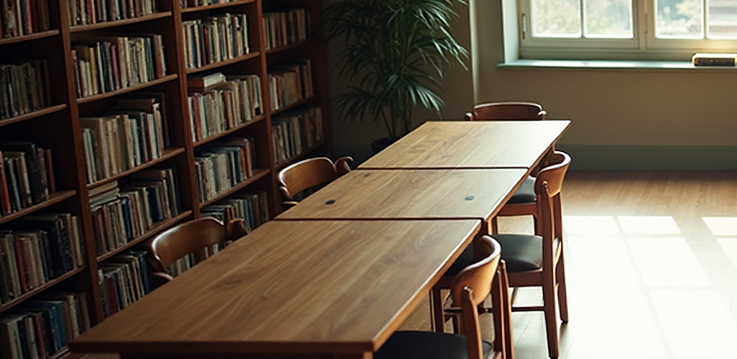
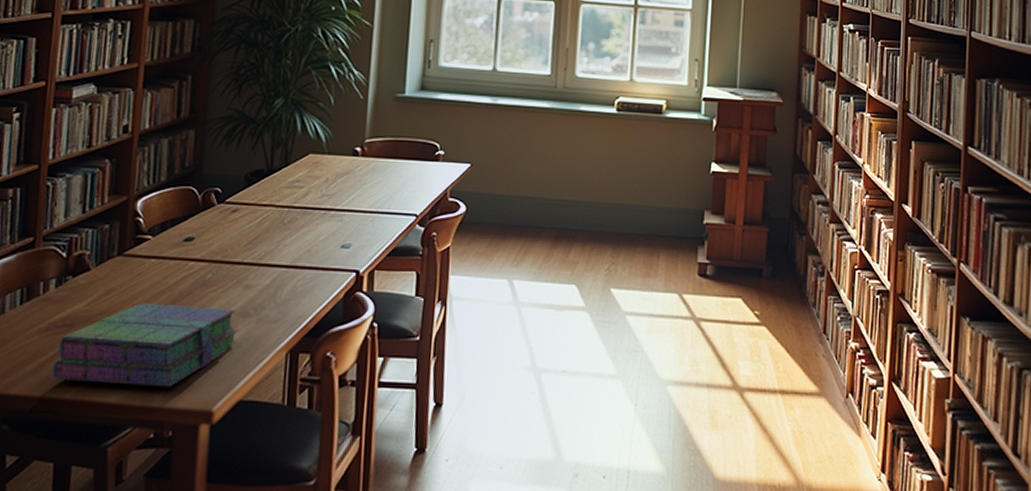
stack of books: none [228,257,386,327] -> present [51,303,239,388]

